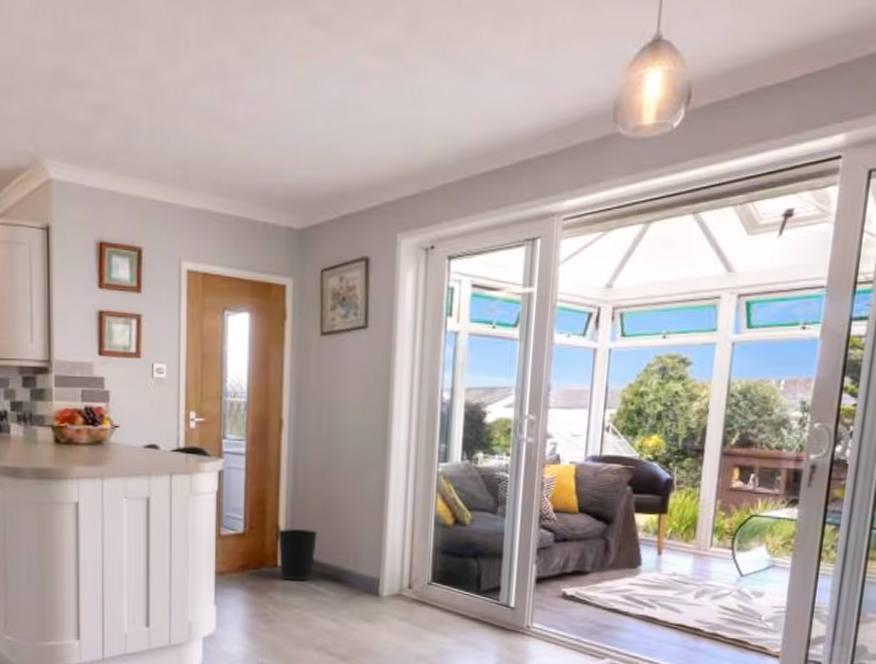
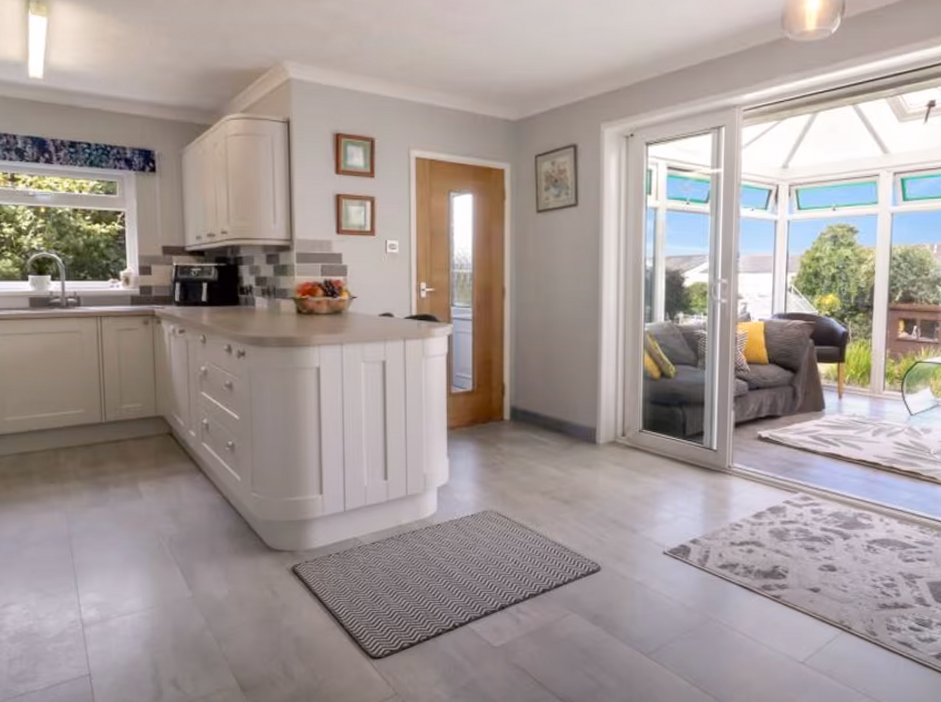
wastebasket: present [277,528,318,581] -> none [503,385,540,432]

